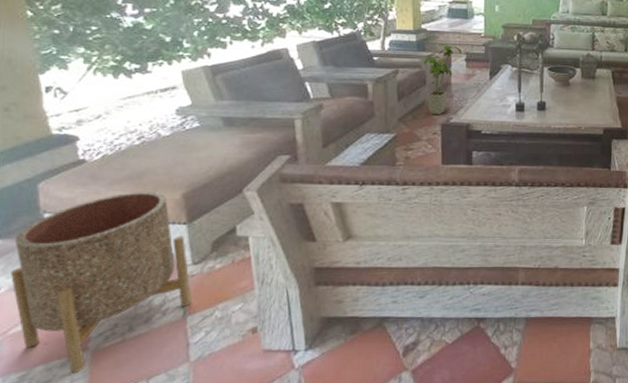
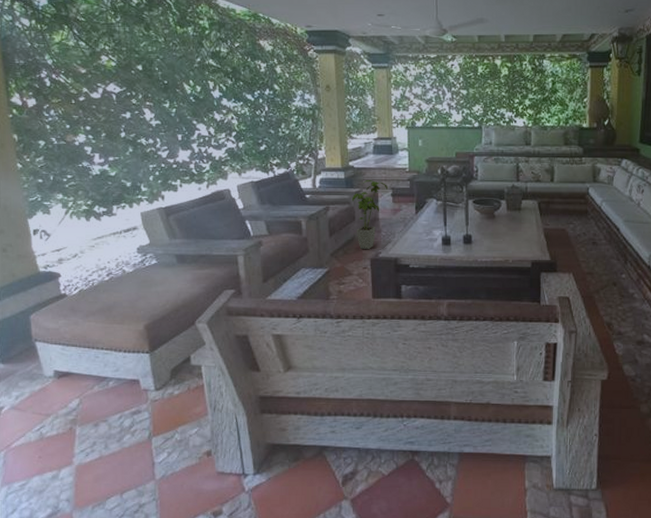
planter: present [11,191,192,374] -> none [12,322,156,485]

